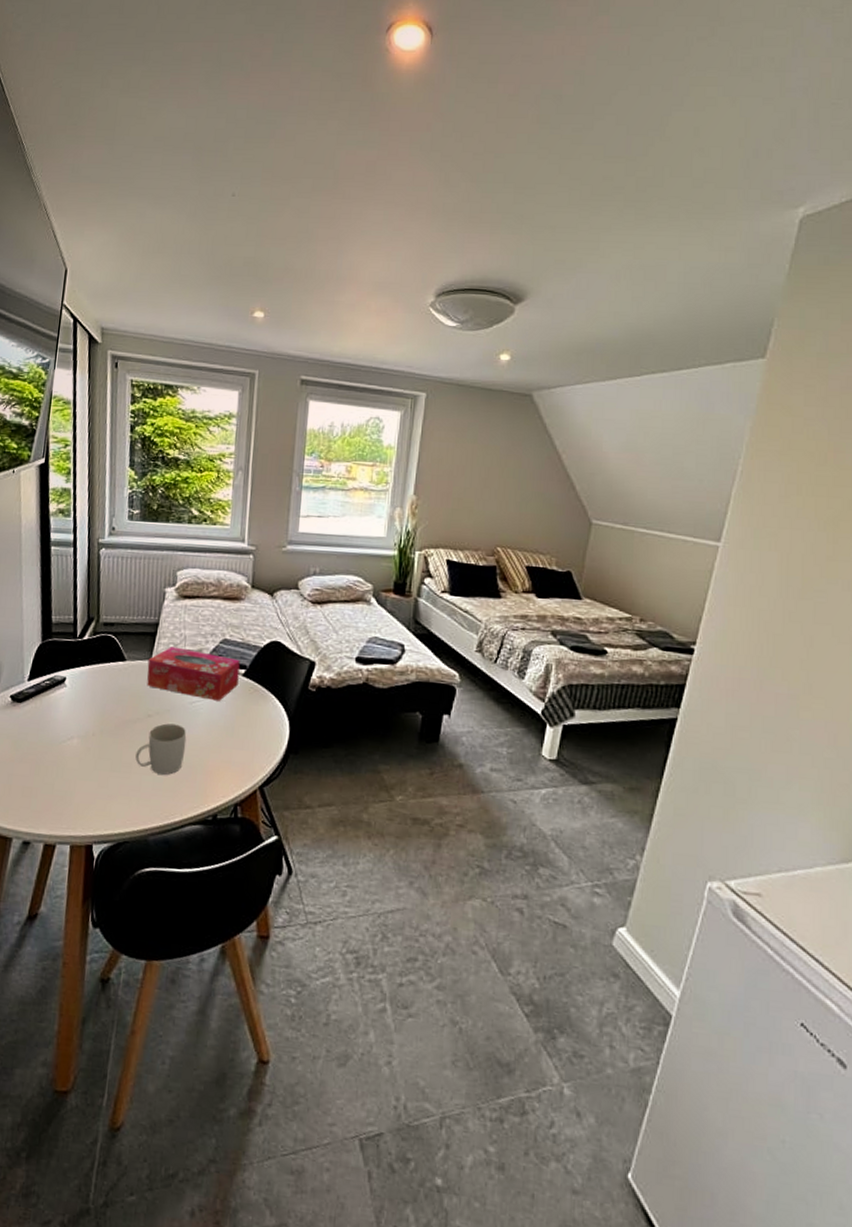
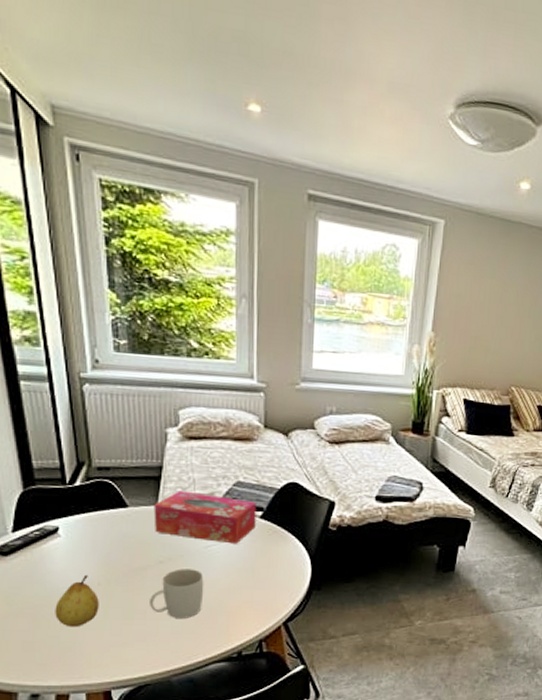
fruit: none [53,724,92,777] -> present [55,574,99,628]

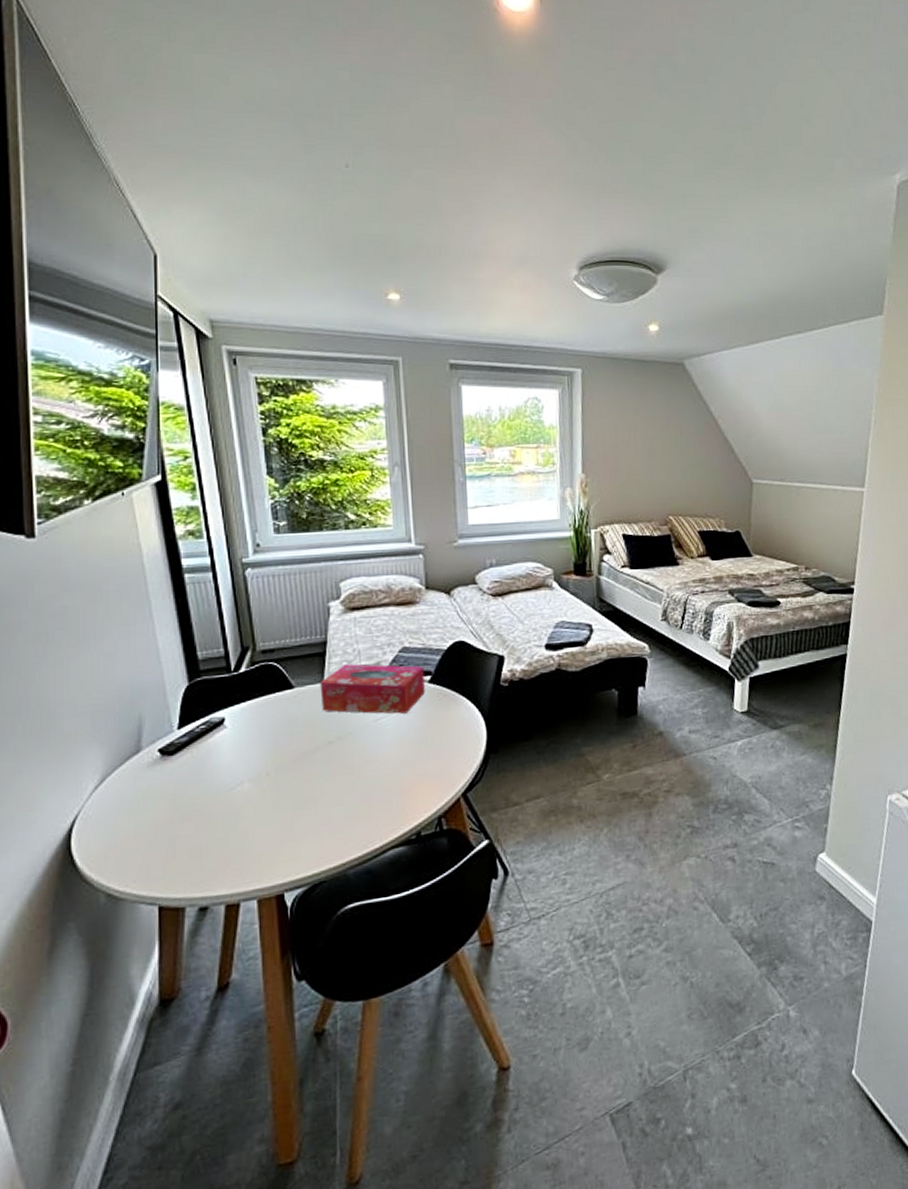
fruit: present [55,574,99,628] -> none [223,765,268,826]
mug: present [150,569,204,618] -> none [320,746,377,803]

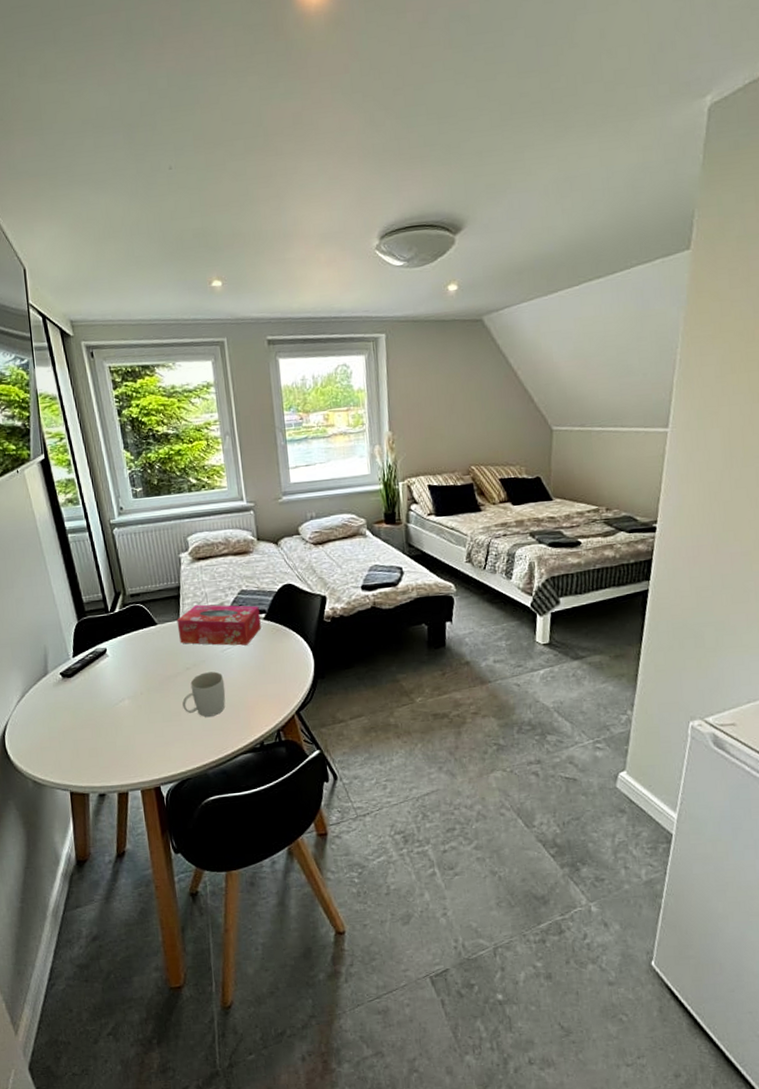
mug: none [320,746,377,803] -> present [182,671,226,717]

